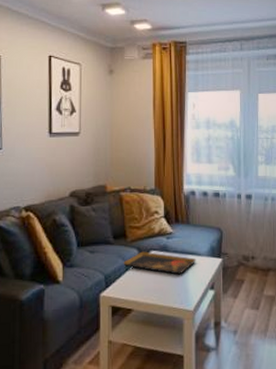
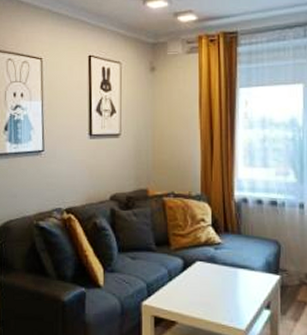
decorative tray: present [123,251,196,275] -> none [166,261,249,290]

